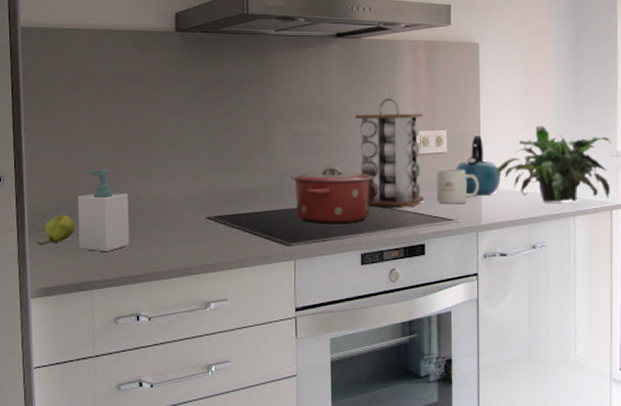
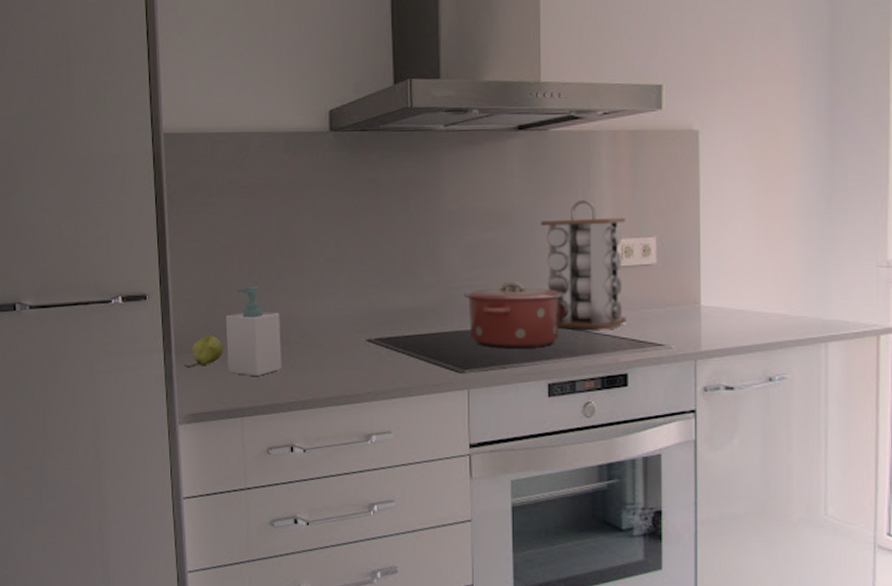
mug: present [436,168,479,204] -> none [642,283,697,327]
kettle: present [455,136,501,196] -> none [667,243,726,316]
potted plant: present [497,125,611,203] -> none [721,230,879,325]

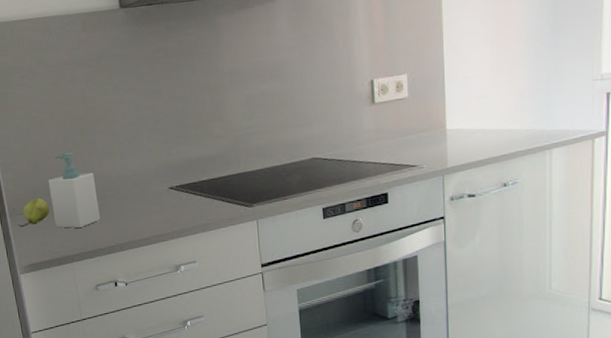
casserole: present [464,281,565,349] -> none [247,125,332,183]
spice rack: present [541,200,626,330] -> none [308,48,385,162]

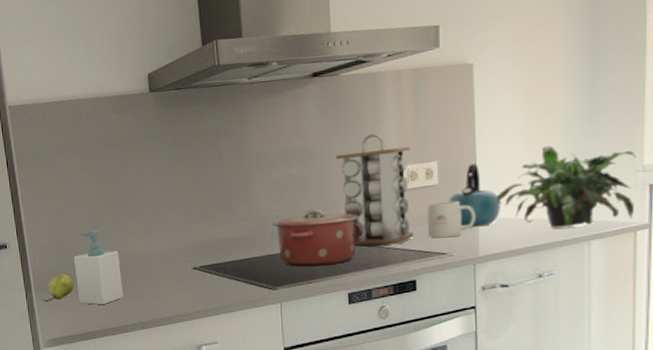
casserole: none [247,125,332,183] -> present [273,209,359,267]
spice rack: none [308,48,385,162] -> present [336,134,414,247]
mug: none [397,113,444,151] -> present [426,200,475,238]
kettle: none [418,76,468,139] -> present [448,164,501,227]
potted plant: none [463,56,595,138] -> present [496,145,636,229]

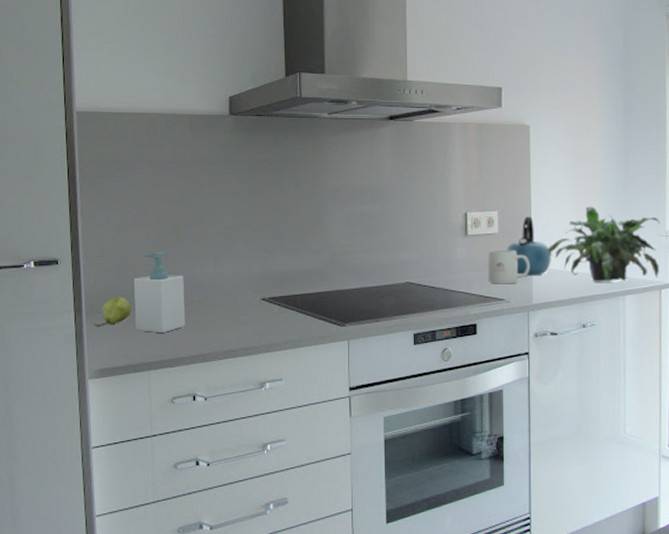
casserole: present [273,209,359,267] -> none [344,247,427,305]
spice rack: present [336,134,414,247] -> none [407,180,475,288]

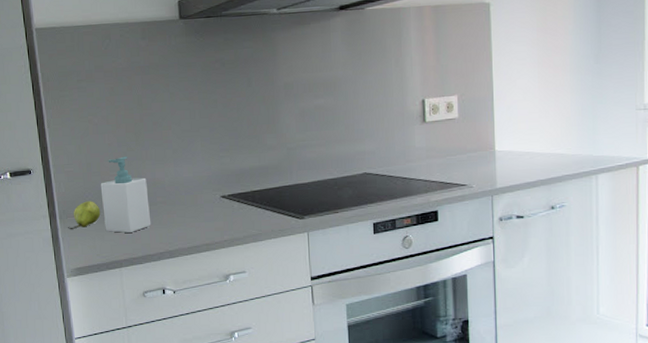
mug: present [487,249,530,284] -> none [447,133,493,170]
kettle: present [506,217,551,276] -> none [467,99,516,160]
potted plant: present [547,206,660,282] -> none [512,83,638,162]

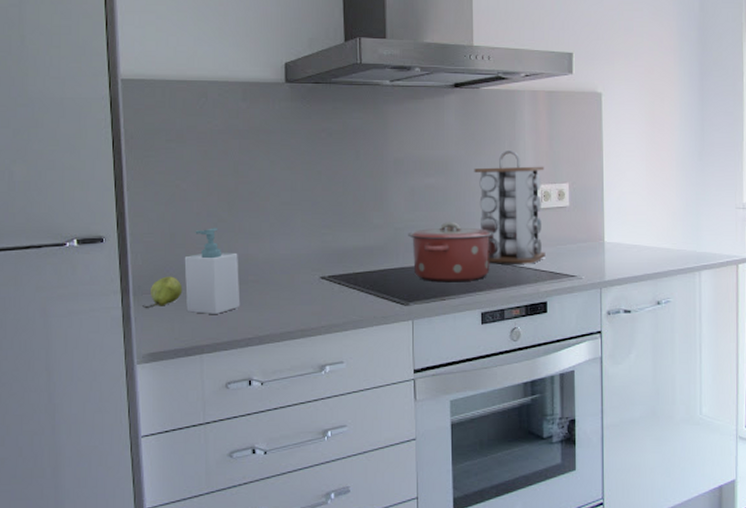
casserole: none [300,139,384,197] -> present [408,222,495,283]
spice rack: none [362,67,435,177] -> present [474,151,546,264]

